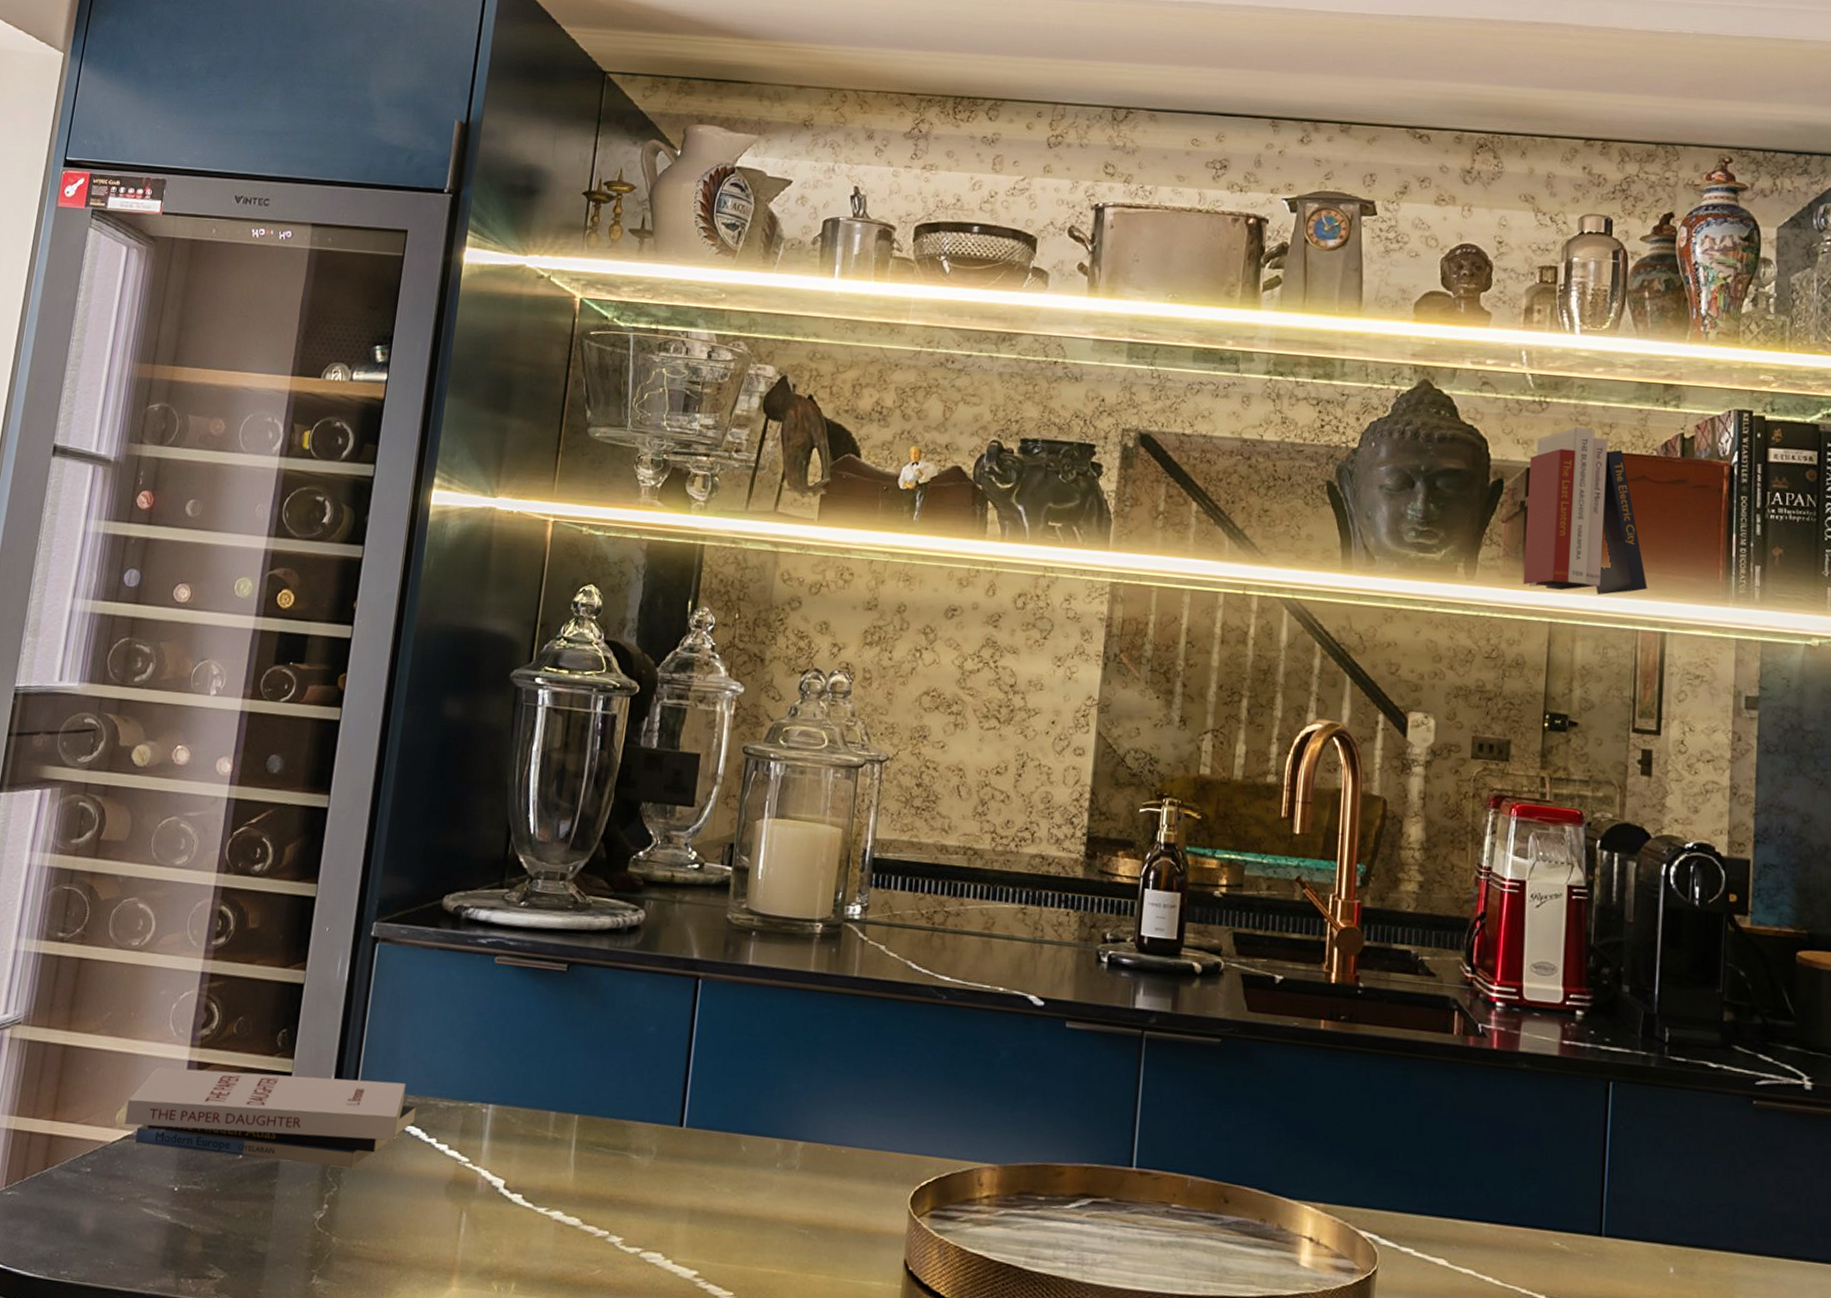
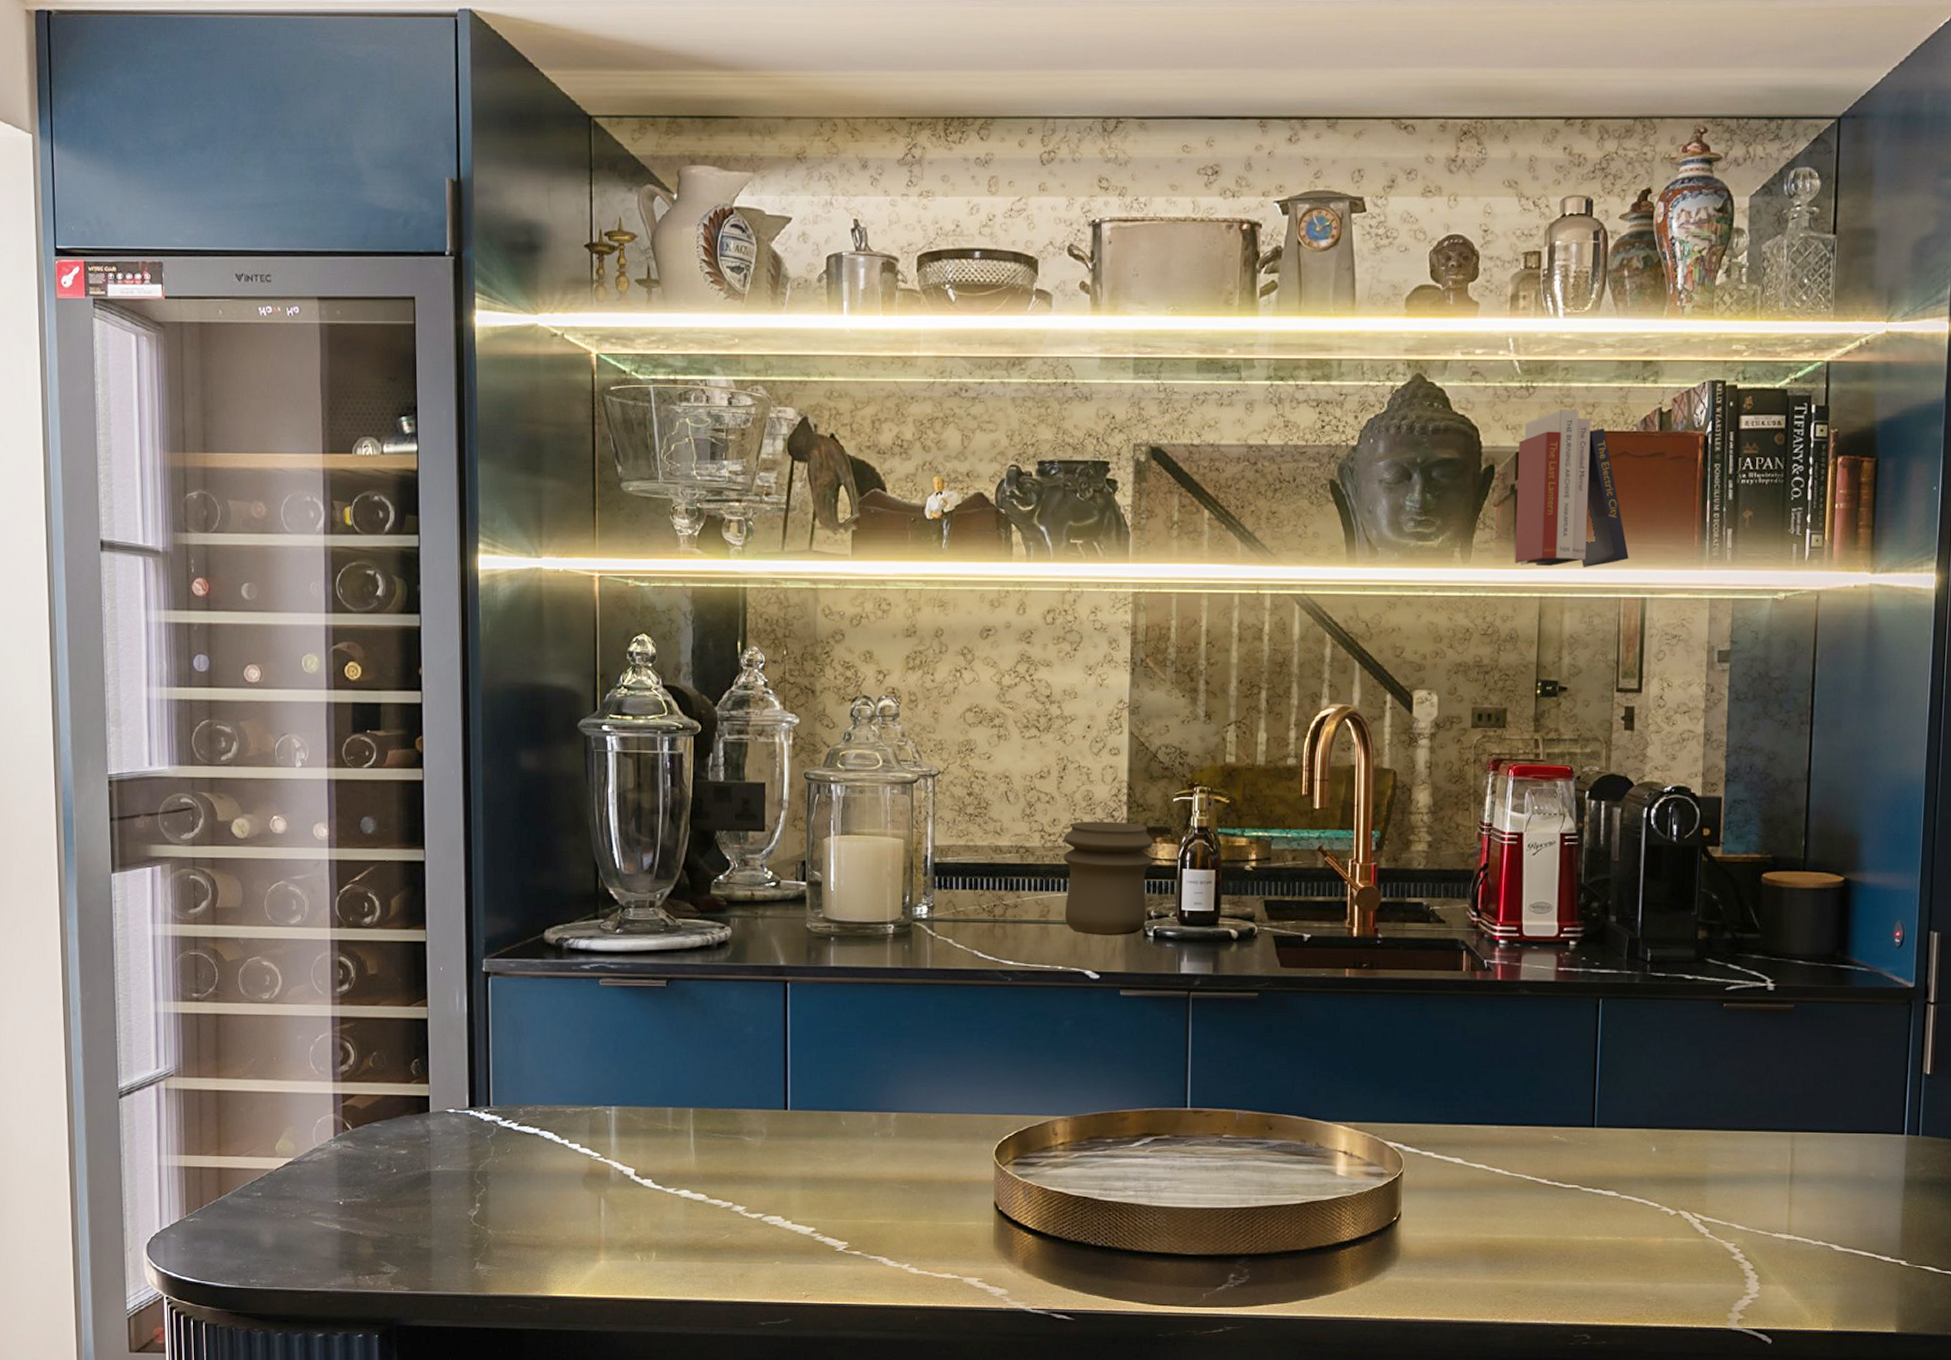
books: present [124,1066,417,1169] -> none [284,1095,547,1172]
jar: none [1011,825,1116,959] -> present [1063,821,1154,936]

